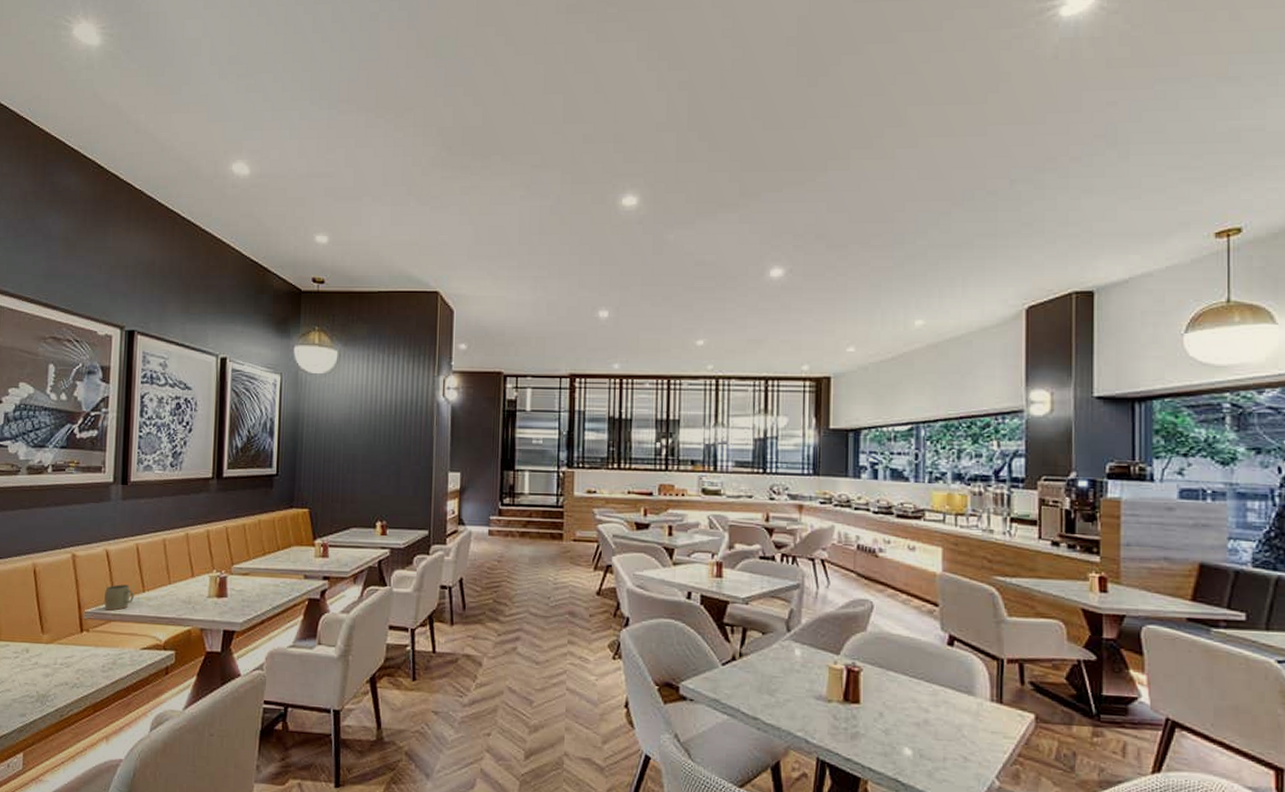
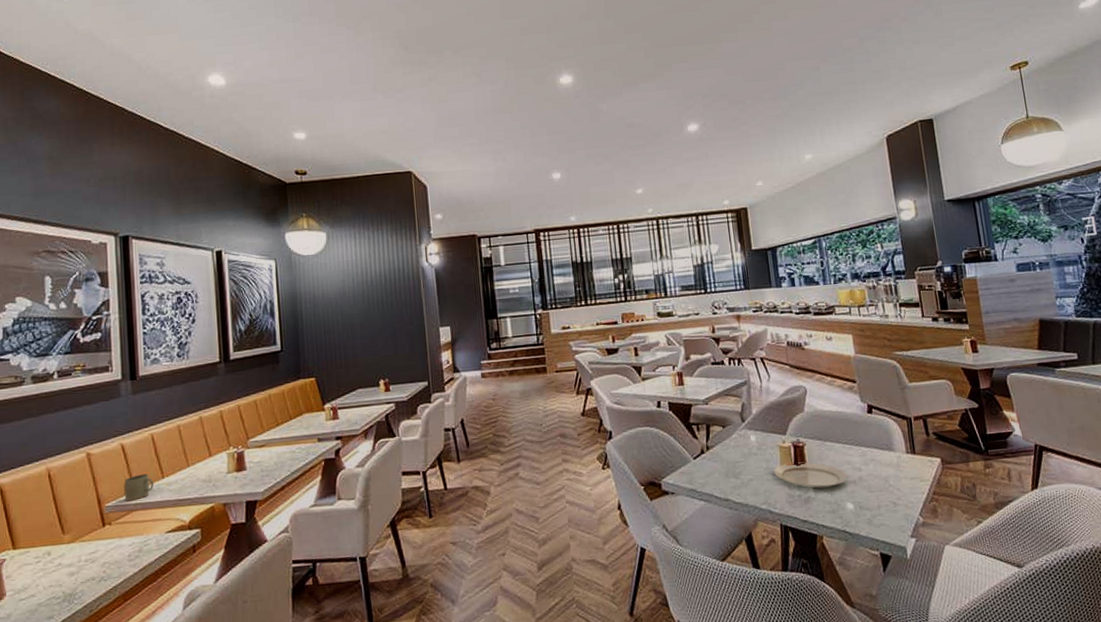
plate: none [818,688,910,726] -> present [774,462,848,489]

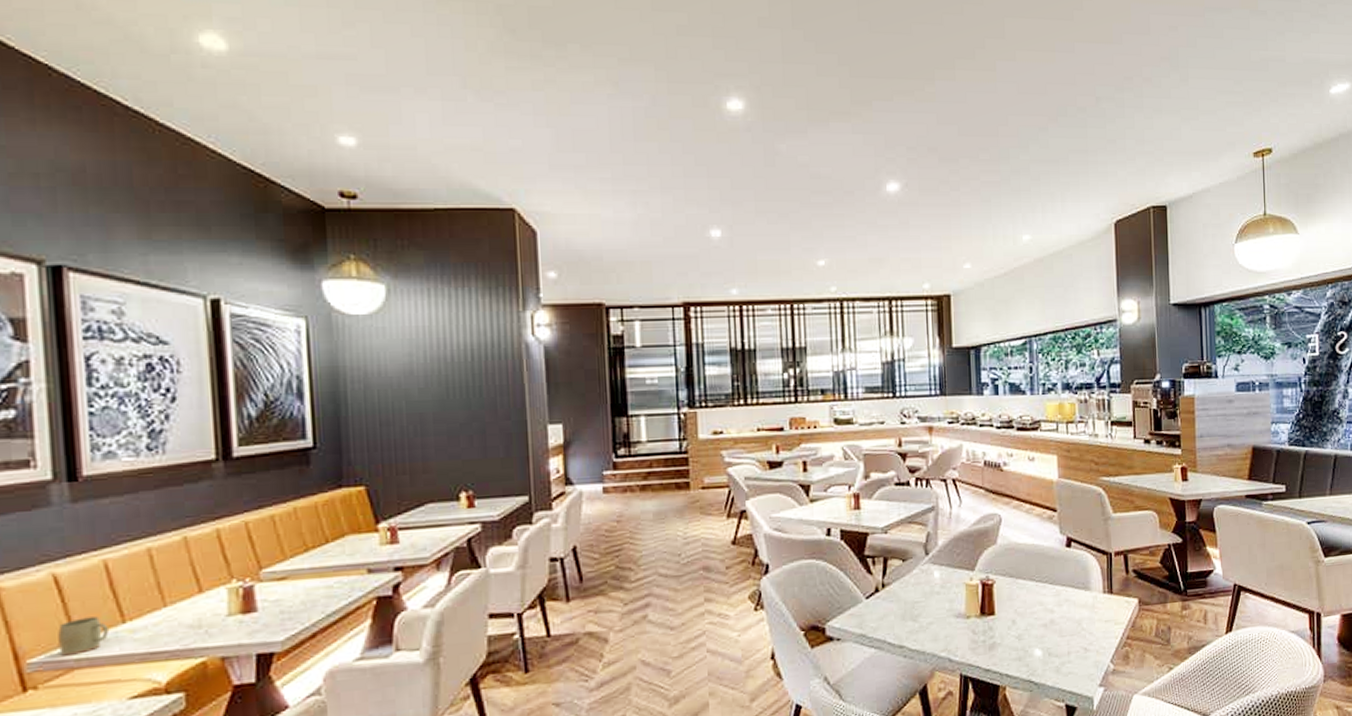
plate: present [774,462,848,489] -> none [958,602,1038,633]

